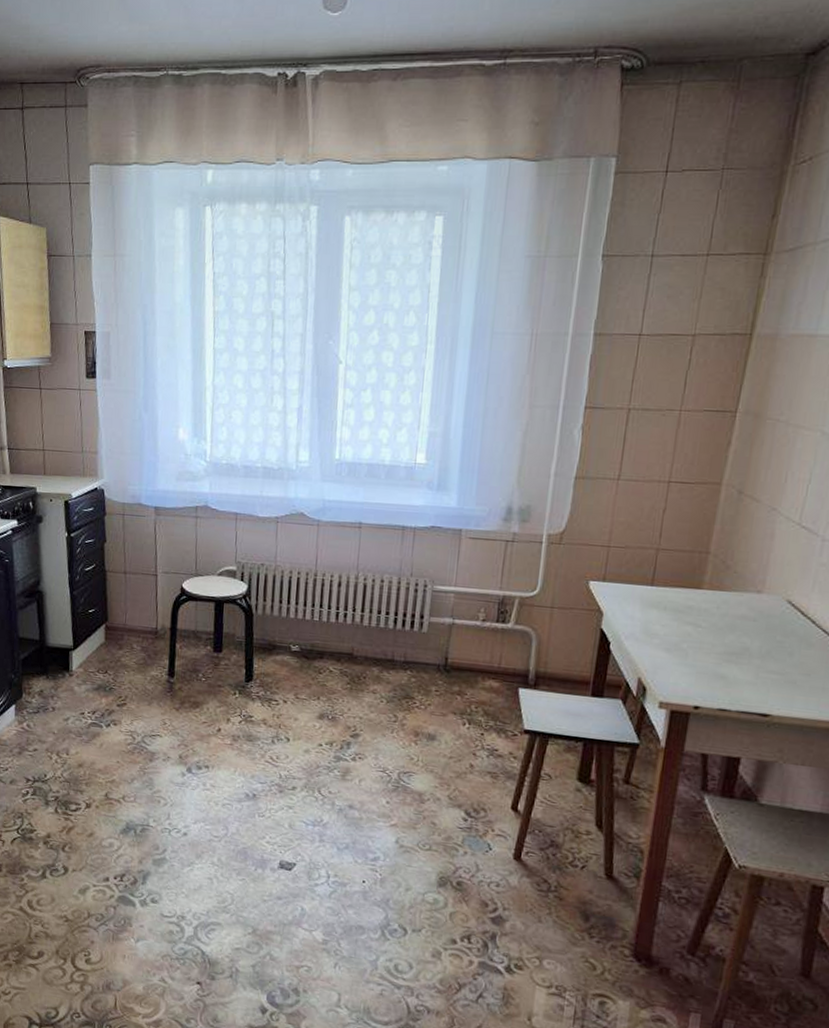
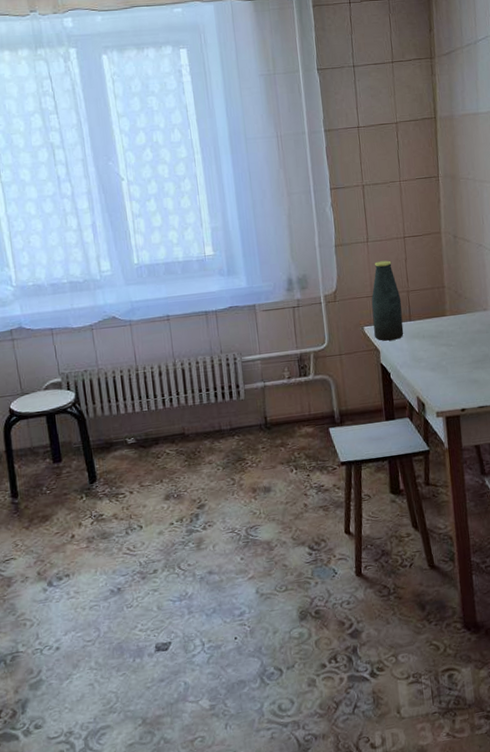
bottle: none [601,505,647,605] -> present [371,260,404,341]

